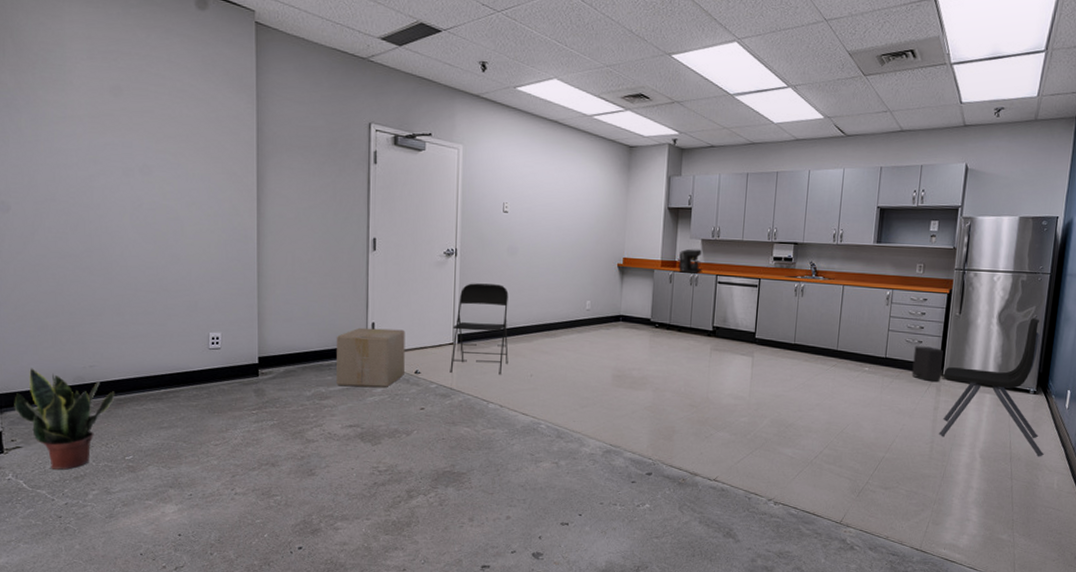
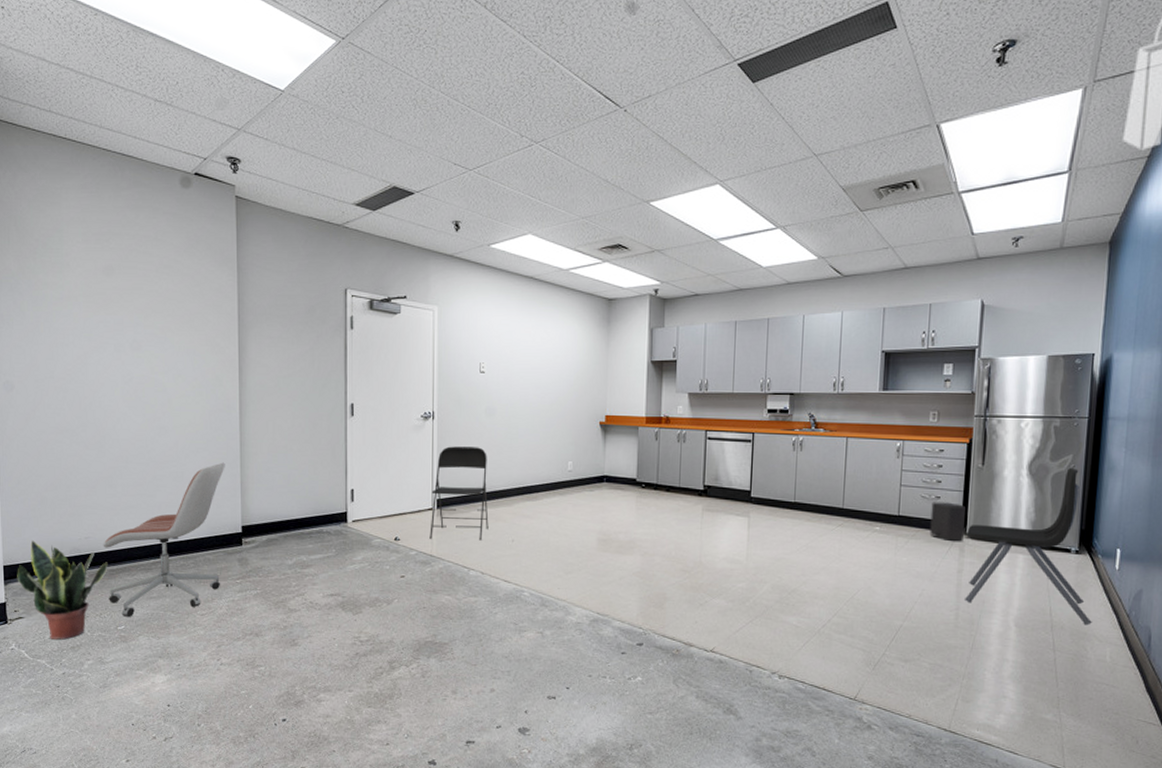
office chair: none [109,293,242,447] -> present [103,462,225,617]
cardboard box: present [336,327,405,388] -> none [316,494,384,556]
coffee maker: present [679,249,702,273] -> none [665,403,690,429]

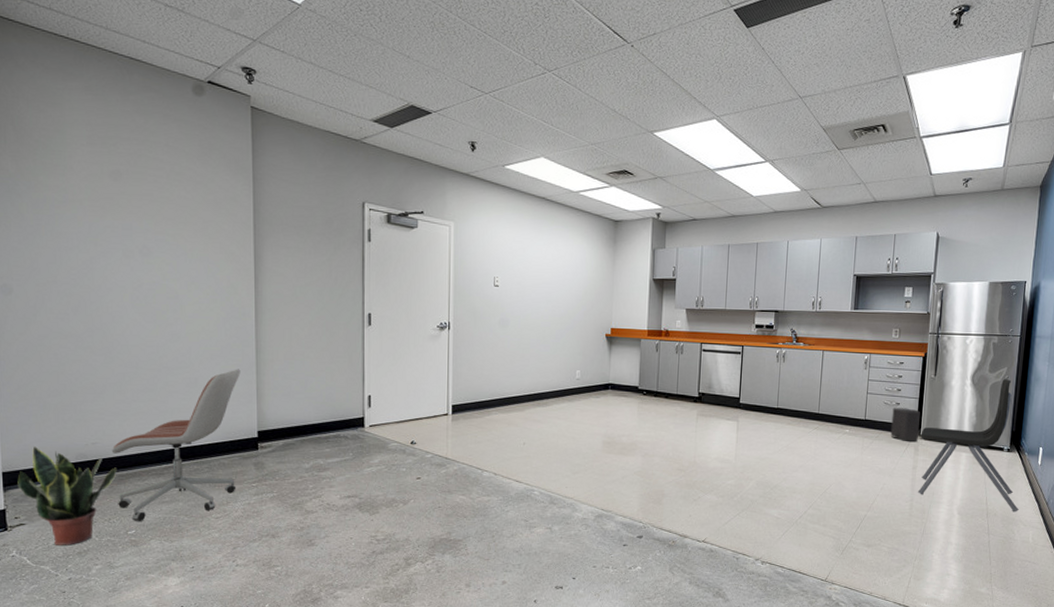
folding chair: present [429,446,489,541] -> none [445,355,502,444]

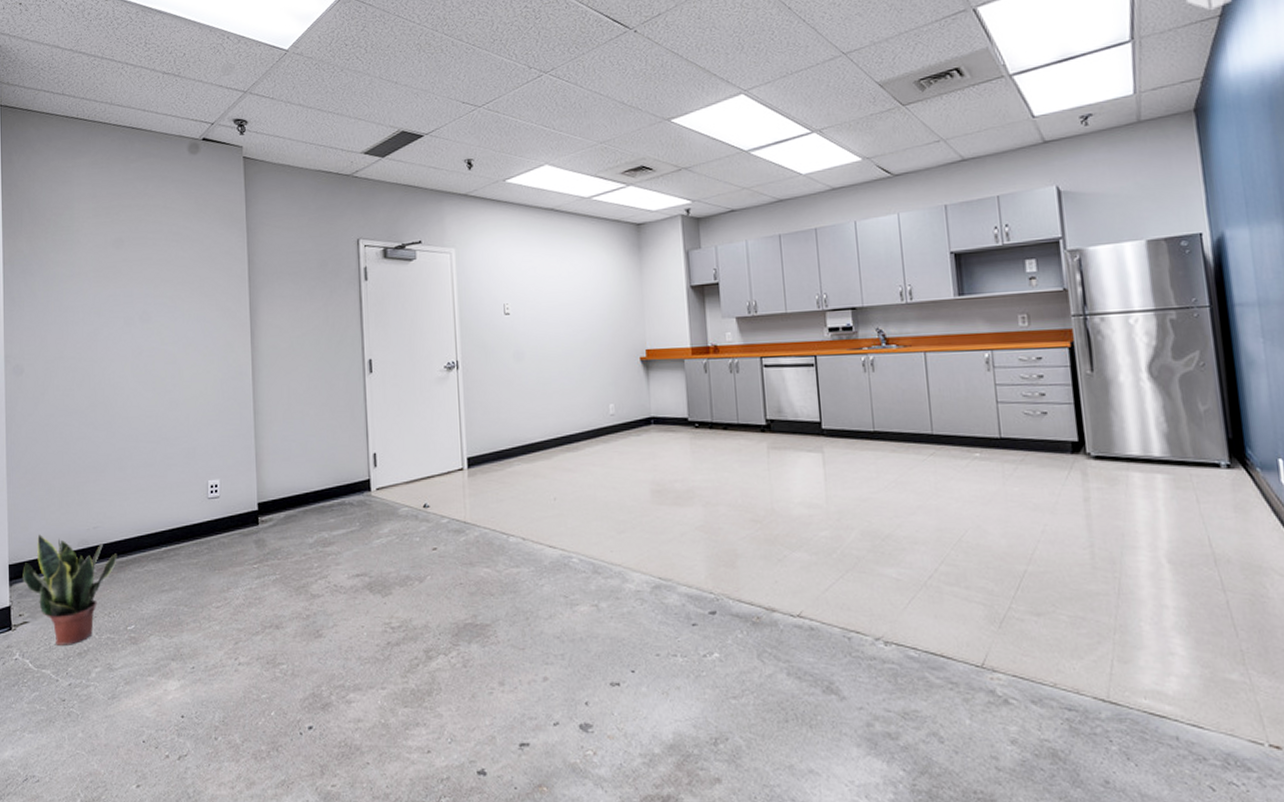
office chair: present [111,369,241,521] -> none [112,434,239,614]
pedal bin: present [890,407,920,443] -> none [1037,418,1084,465]
dining chair: present [918,379,1019,512] -> none [1086,367,1266,557]

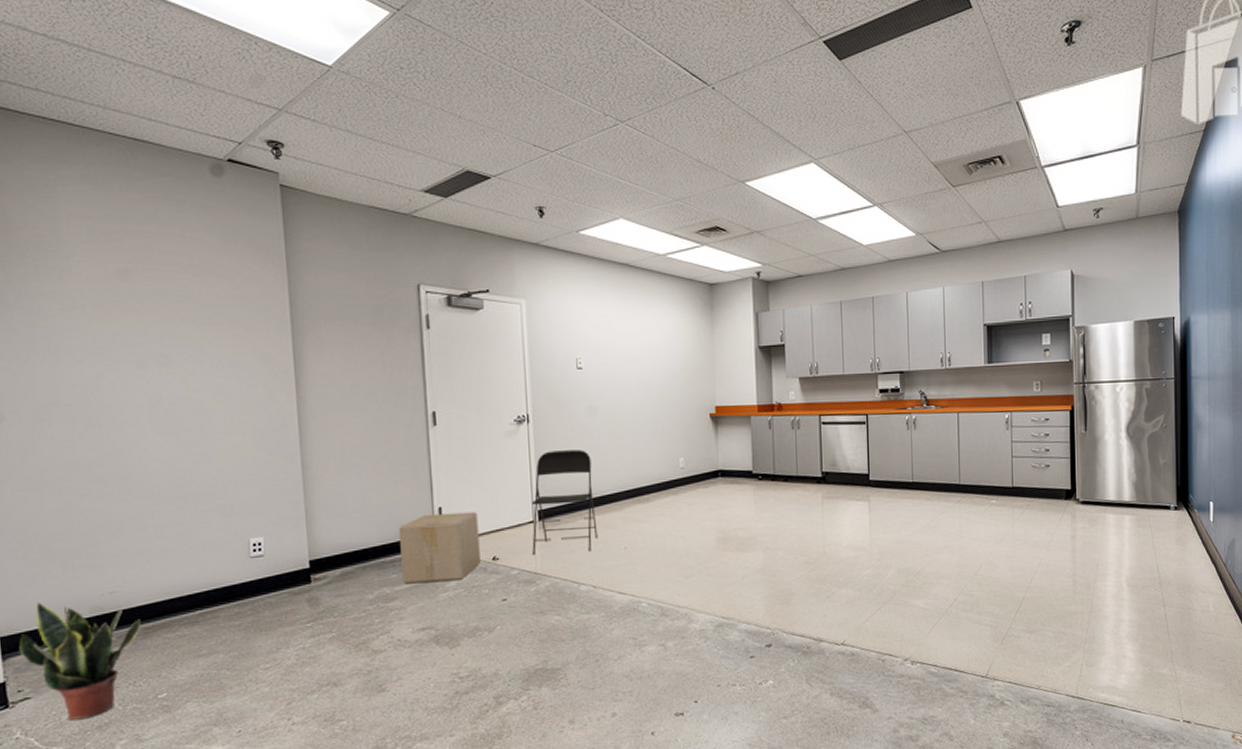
cardboard box: none [336,458,412,529] -> present [398,512,481,584]
folding chair: none [461,396,527,503] -> present [531,449,598,555]

